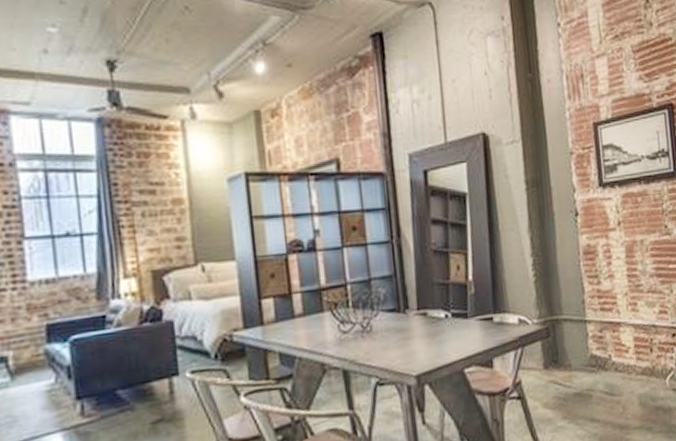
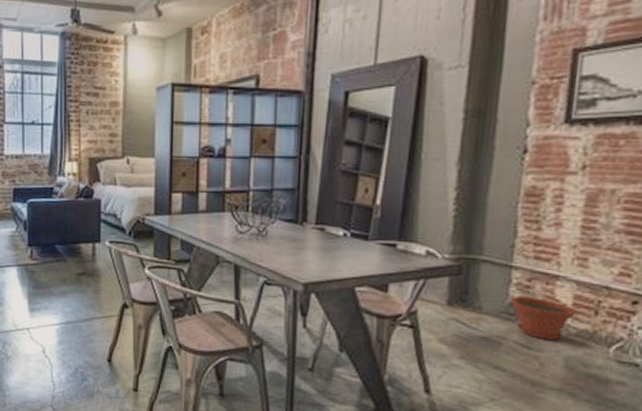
plant pot: none [591,345,638,384] -> present [510,296,576,341]

